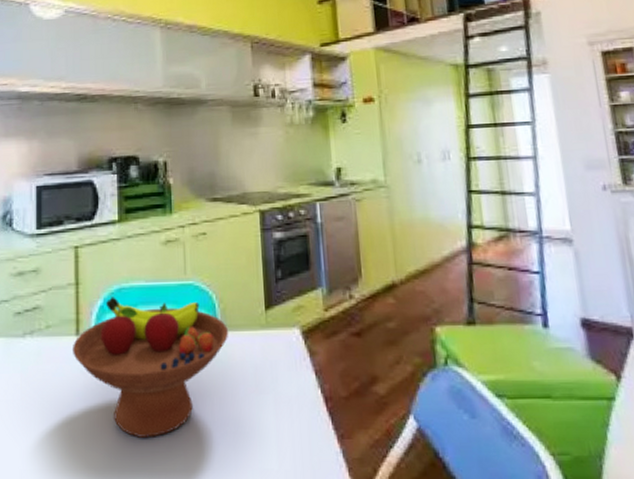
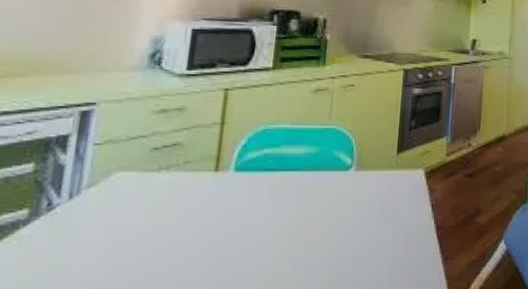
fruit bowl: present [72,297,229,438] -> none [208,137,363,264]

